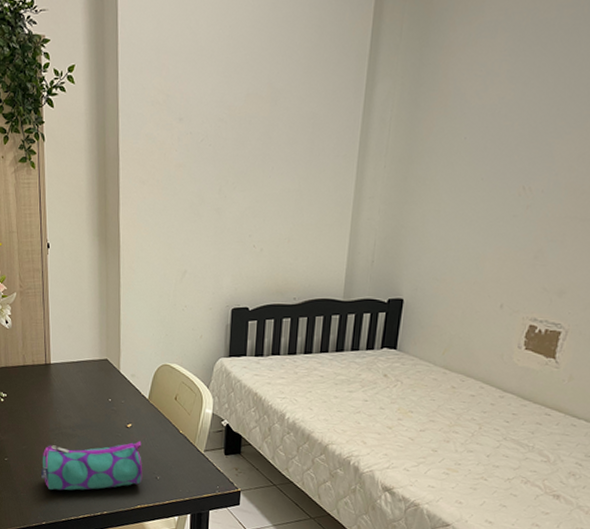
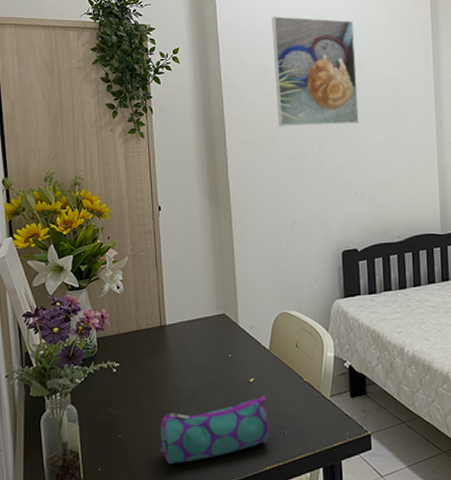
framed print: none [176,28,276,167] -> present [272,16,359,126]

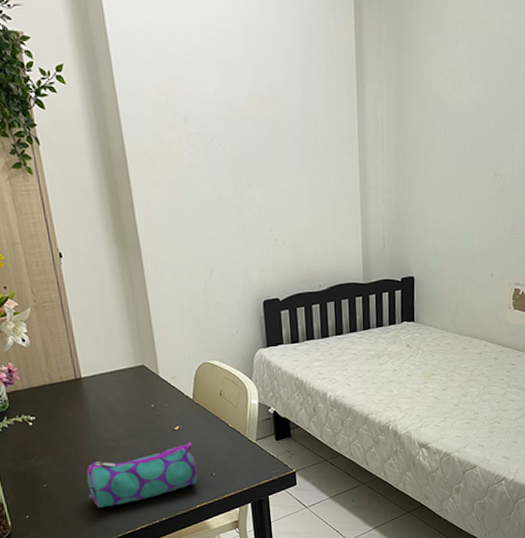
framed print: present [272,16,359,126] -> none [173,29,278,165]

